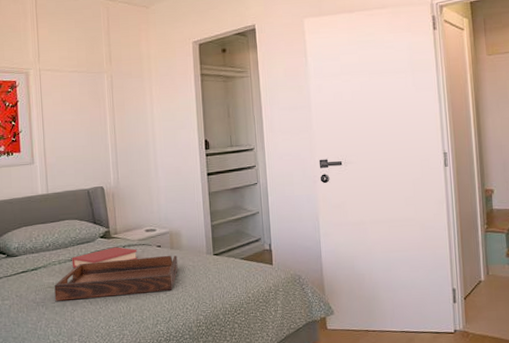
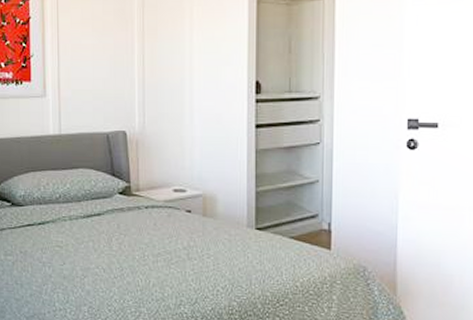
serving tray: present [54,255,178,301] -> none [63,222,211,268]
hardback book: present [72,247,138,268] -> none [85,206,162,227]

